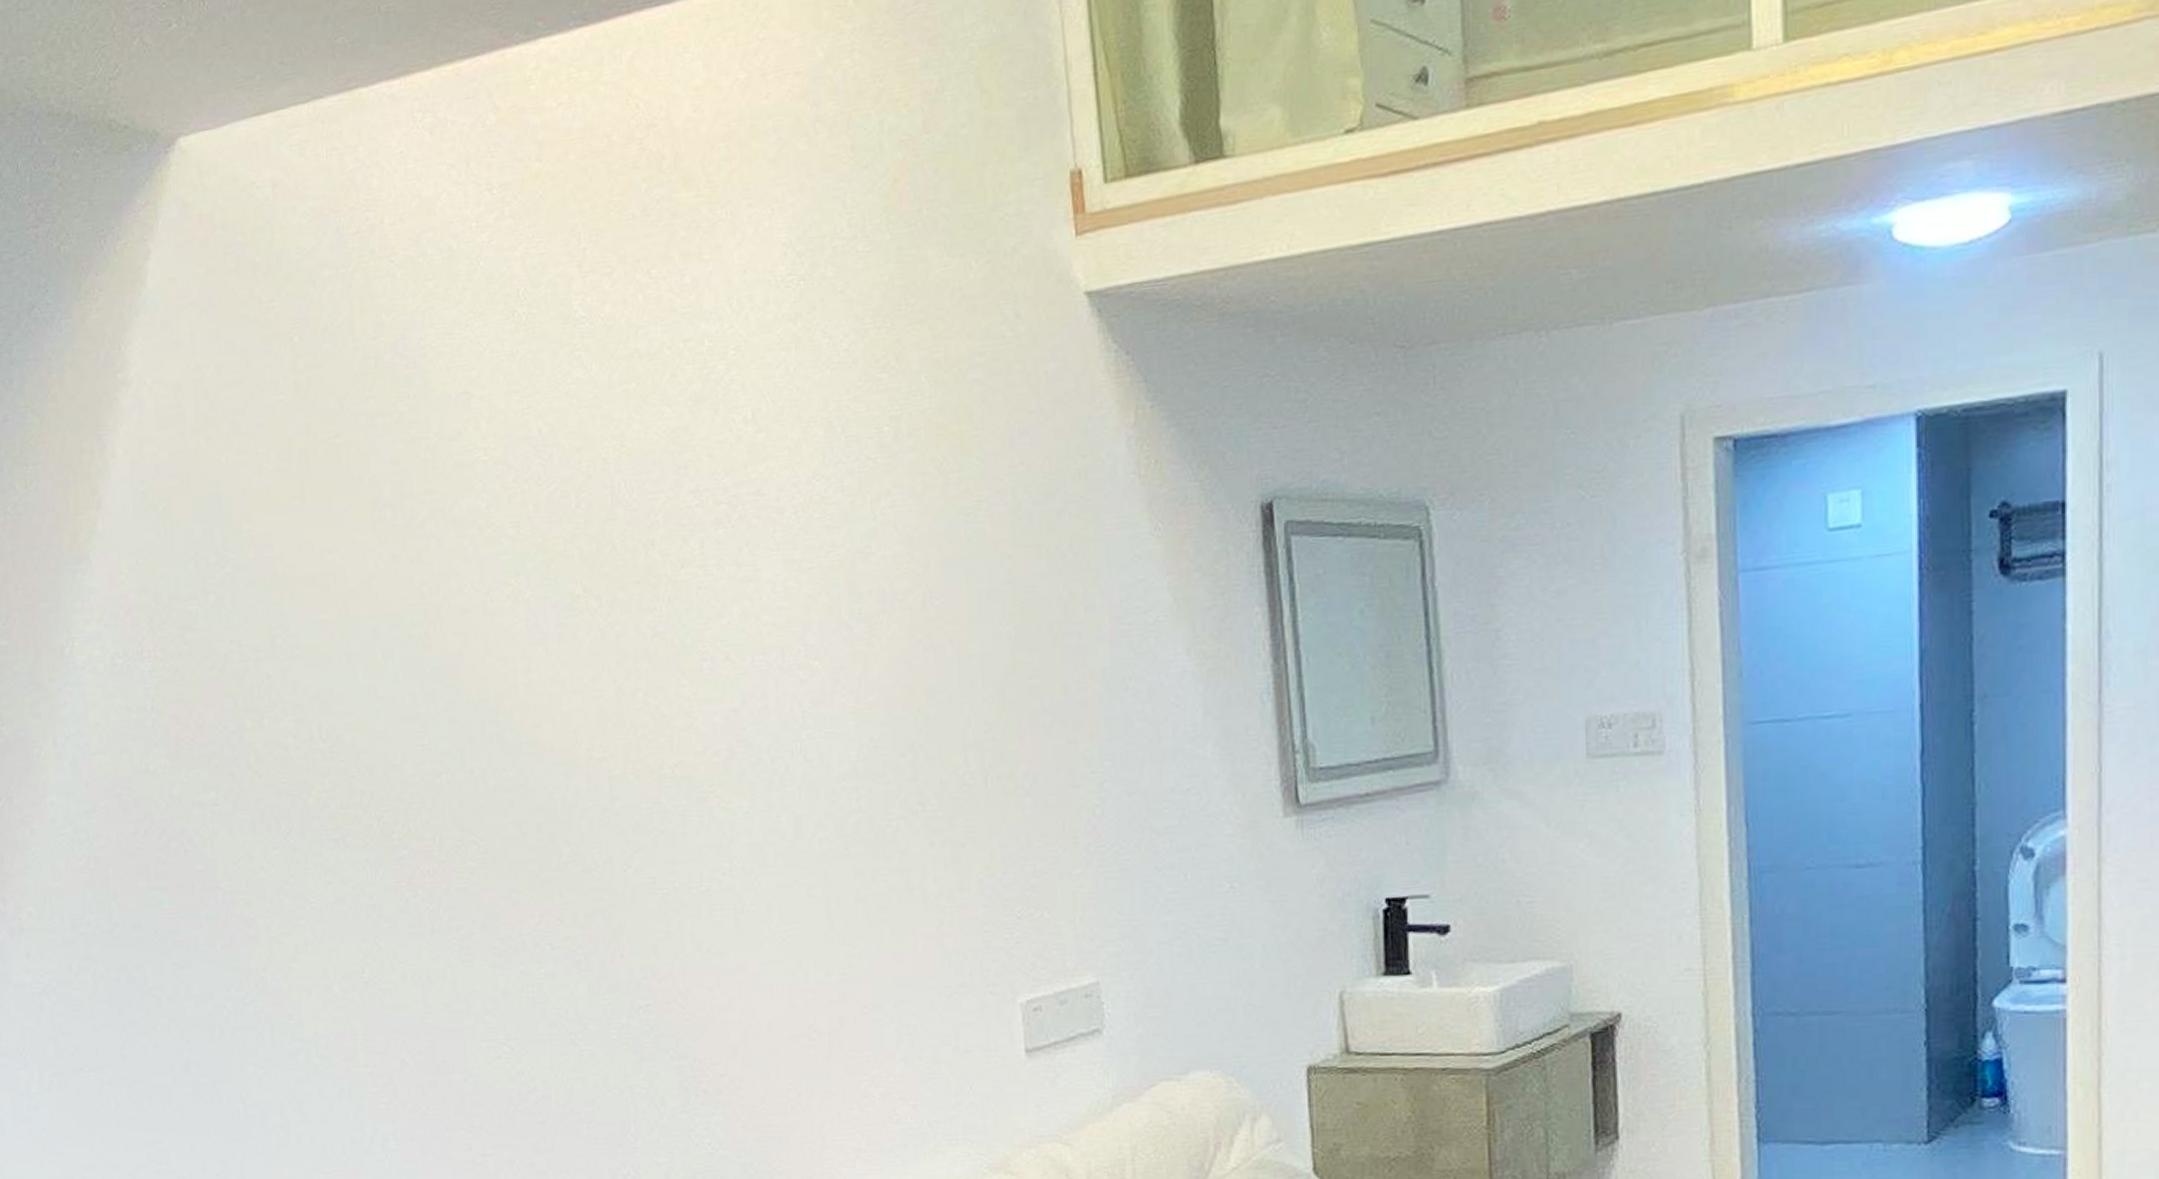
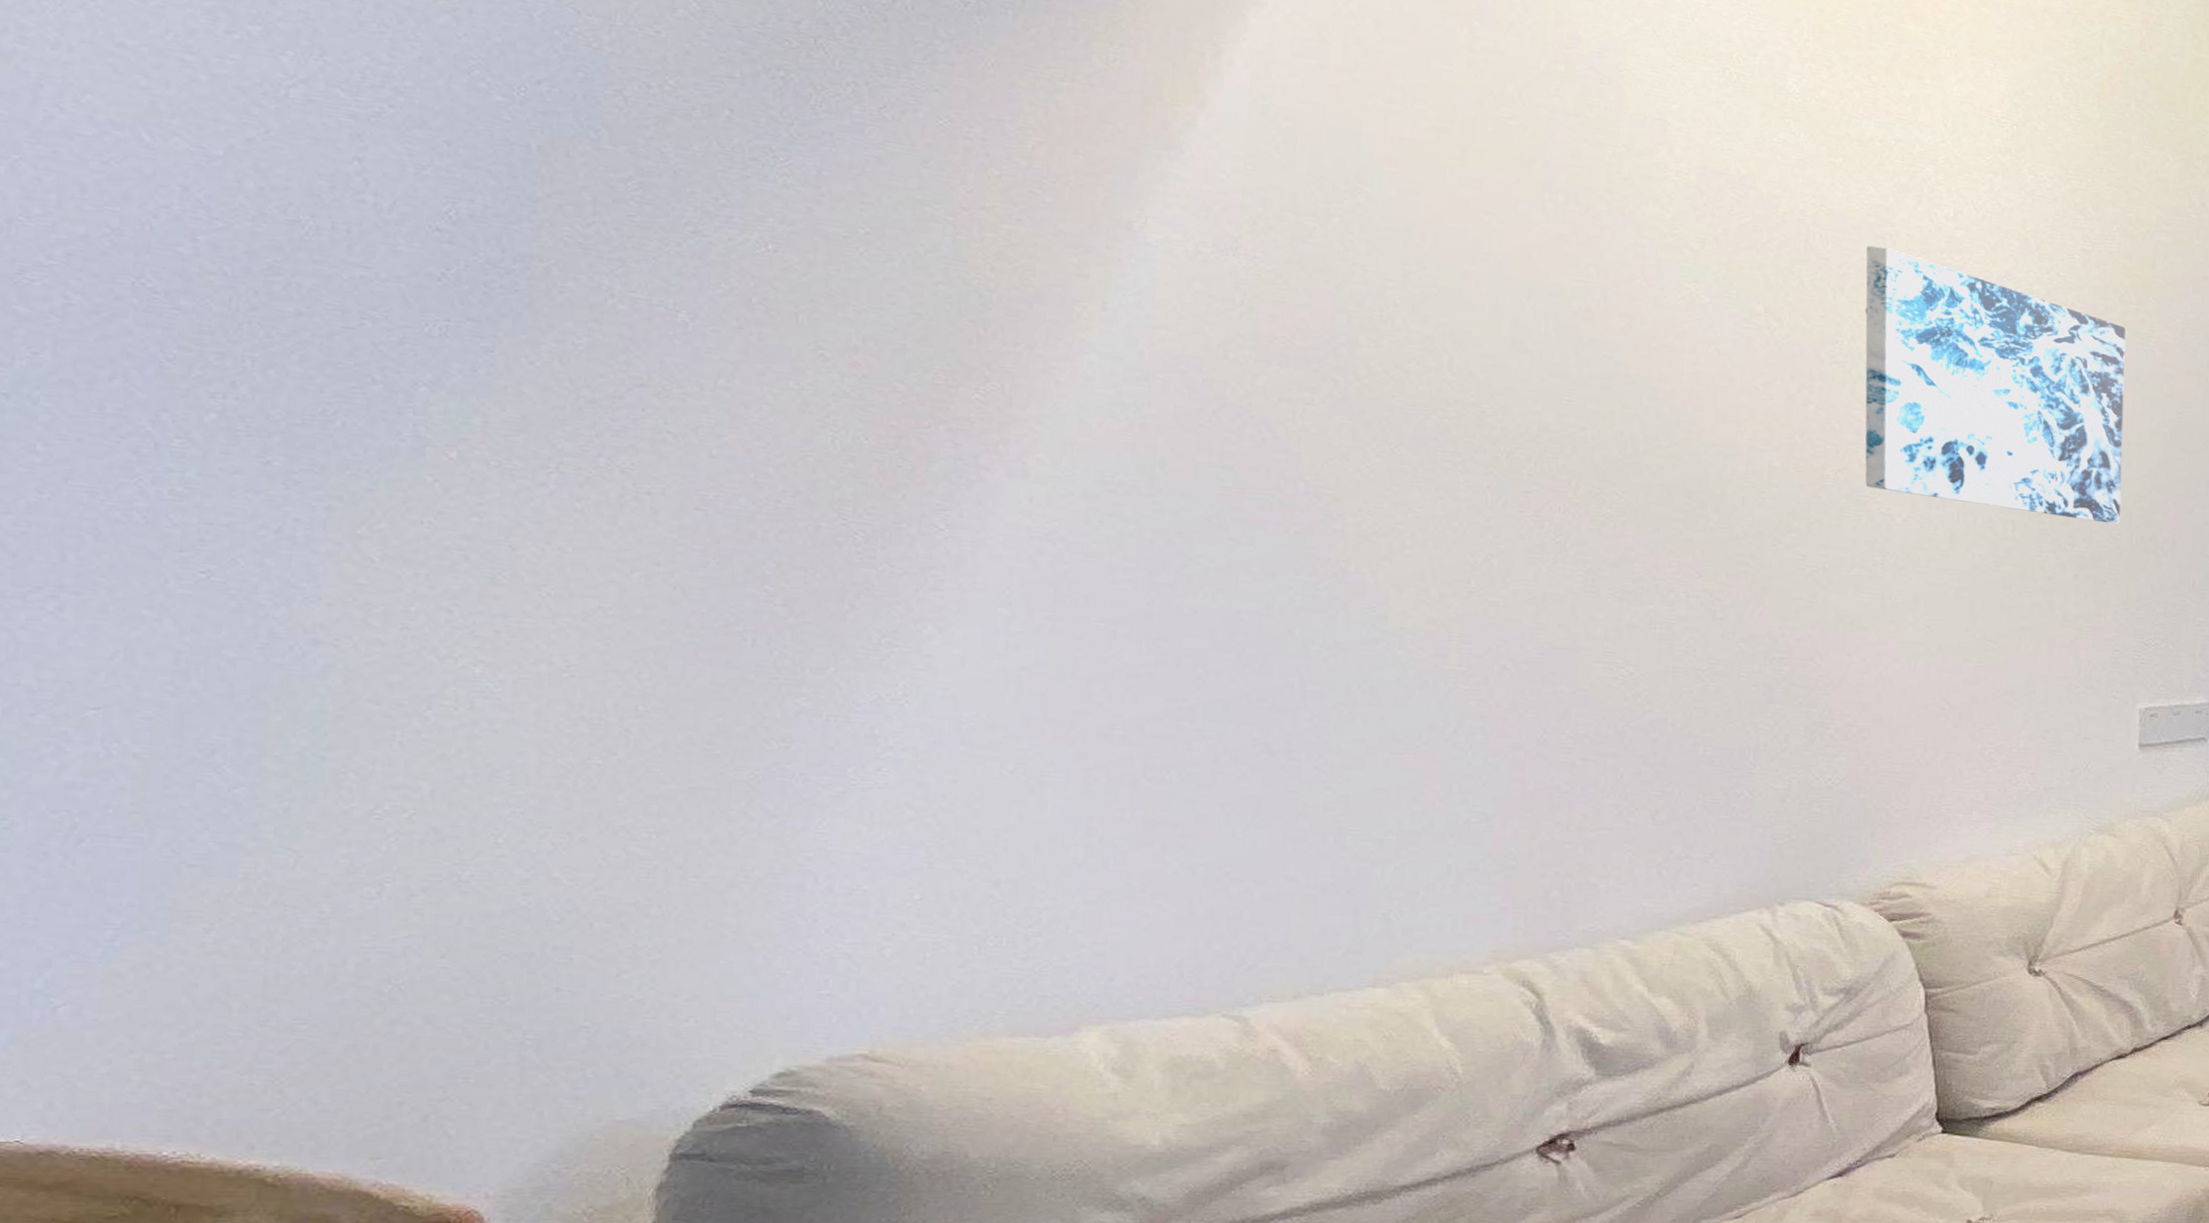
wall art: none [671,478,971,780] -> present [1865,245,2126,525]

